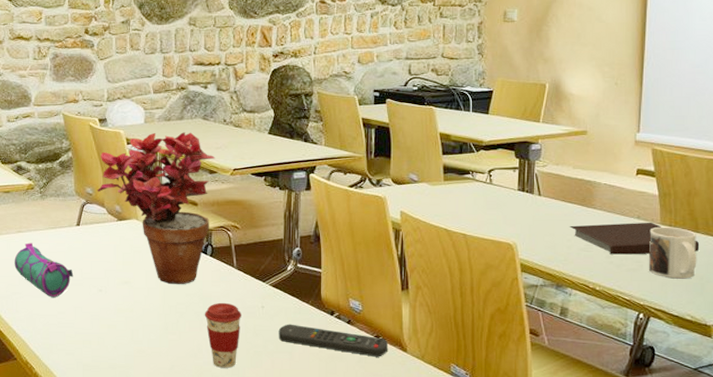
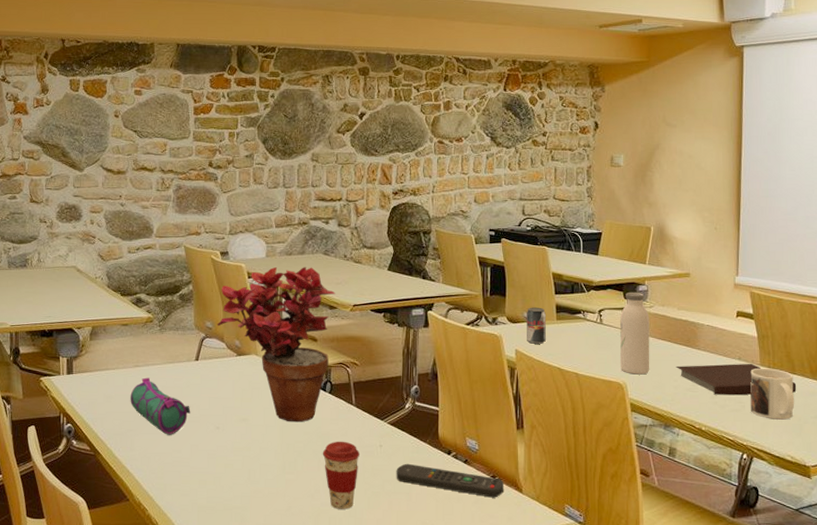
beverage can: none [412,168,432,205] -> present [527,307,546,344]
water bottle: none [511,151,543,235] -> present [620,292,650,375]

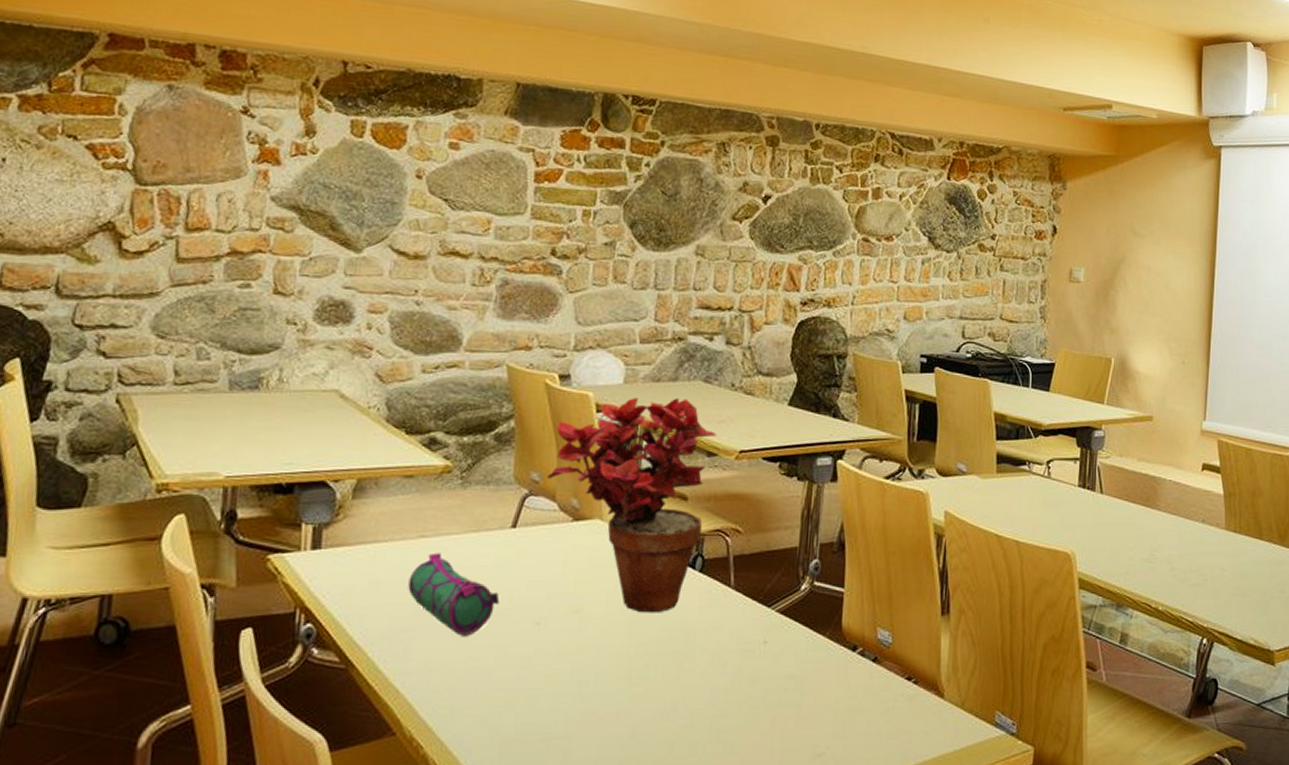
coffee cup: present [322,441,359,509] -> none [684,637,736,732]
remote control: present [396,463,503,498] -> none [783,665,921,707]
beverage can: present [527,307,546,344] -> none [959,456,984,504]
water bottle: present [620,292,650,375] -> none [1069,438,1105,542]
notebook: present [675,363,797,396] -> none [1132,526,1264,567]
mug: present [750,368,795,420] -> none [1212,532,1261,595]

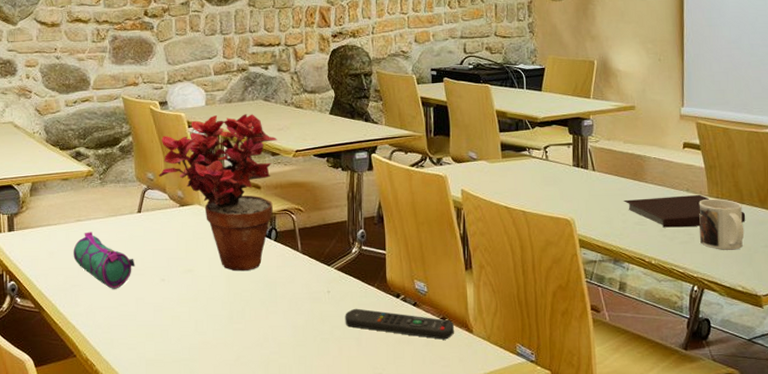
remote control: none [783,665,921,707] -> present [345,308,454,340]
notebook: none [1132,526,1264,567] -> present [623,194,746,228]
mug: none [1212,532,1261,595] -> present [698,198,745,250]

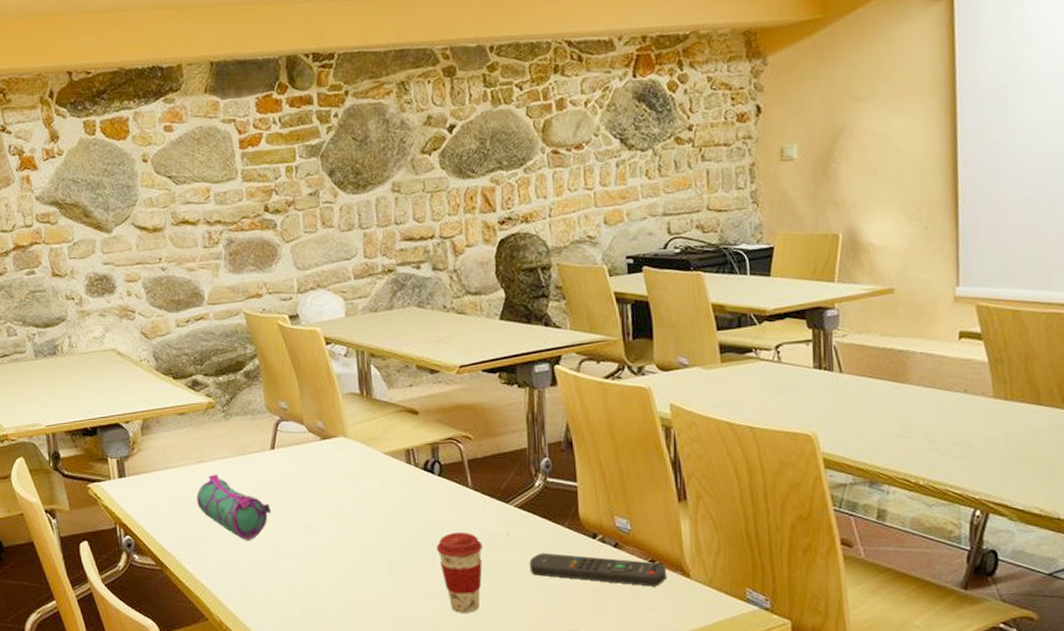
potted plant: present [158,114,278,272] -> none [292,324,437,514]
coffee cup: none [269,288,307,357] -> present [436,531,482,613]
notebook: present [623,194,746,228] -> none [880,396,1044,440]
mug: present [698,198,745,250] -> none [980,400,1043,464]

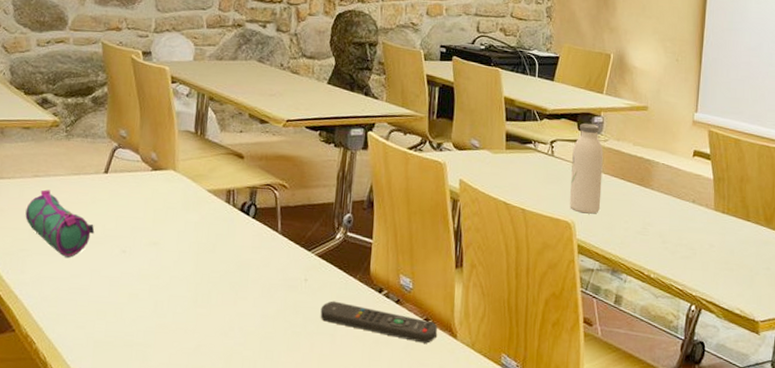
coffee cup: present [436,531,482,613] -> none [240,272,282,351]
water bottle: none [804,318,847,423] -> present [570,123,603,214]

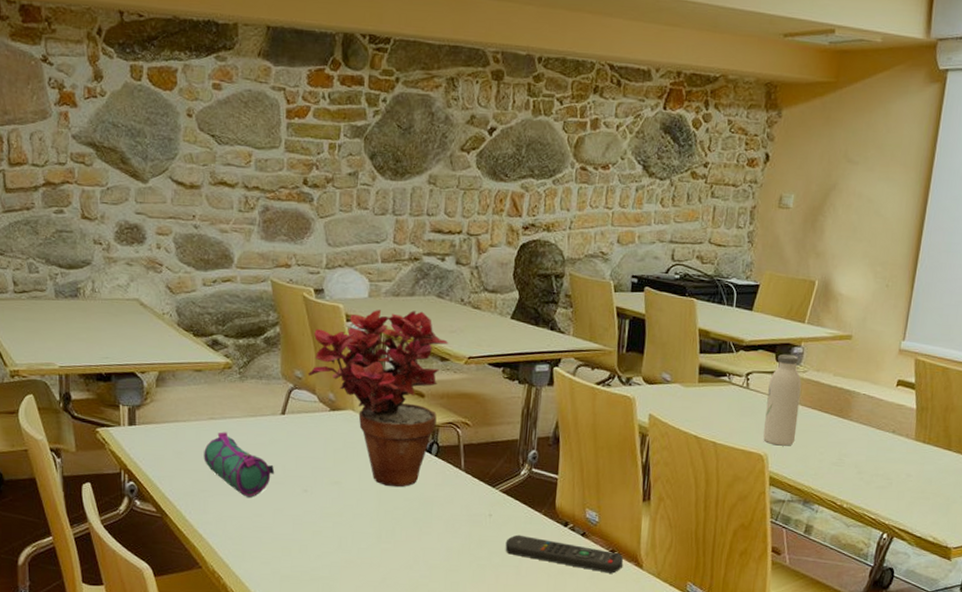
potted plant: none [132,72,268,250] -> present [307,310,449,488]

